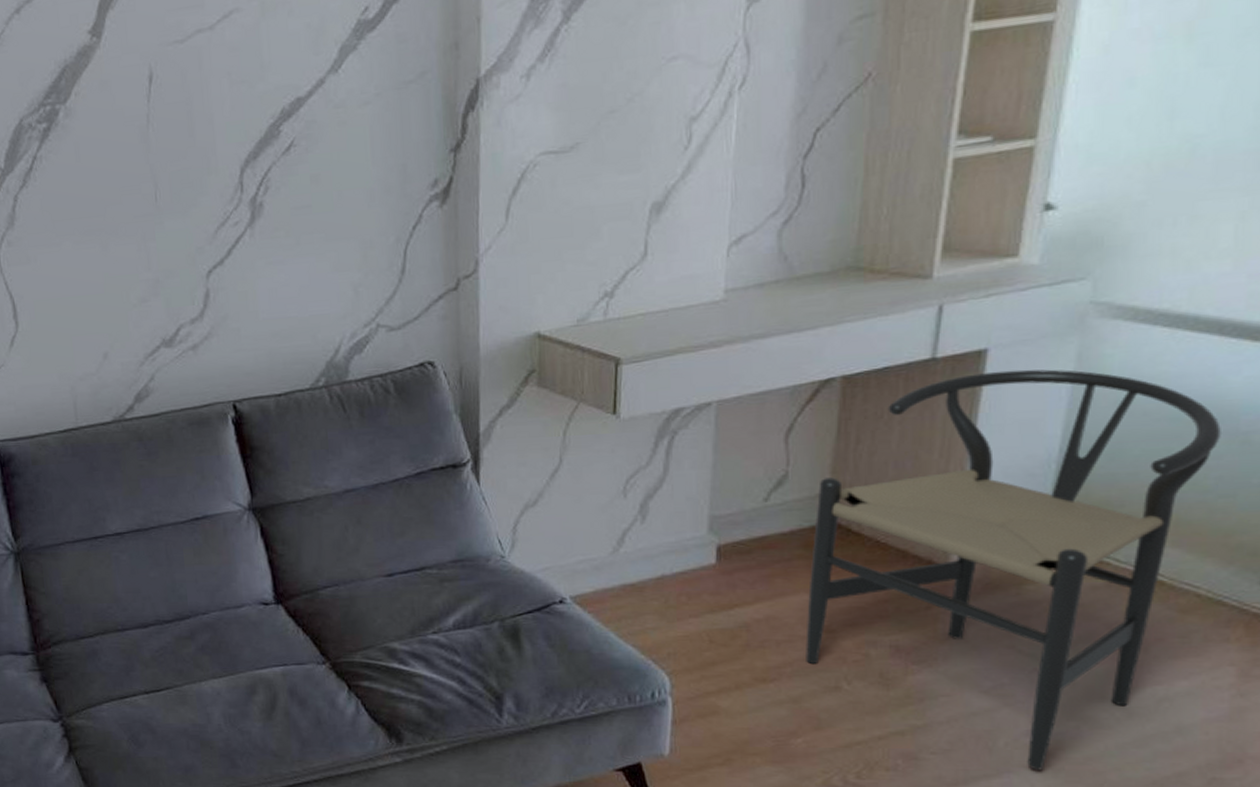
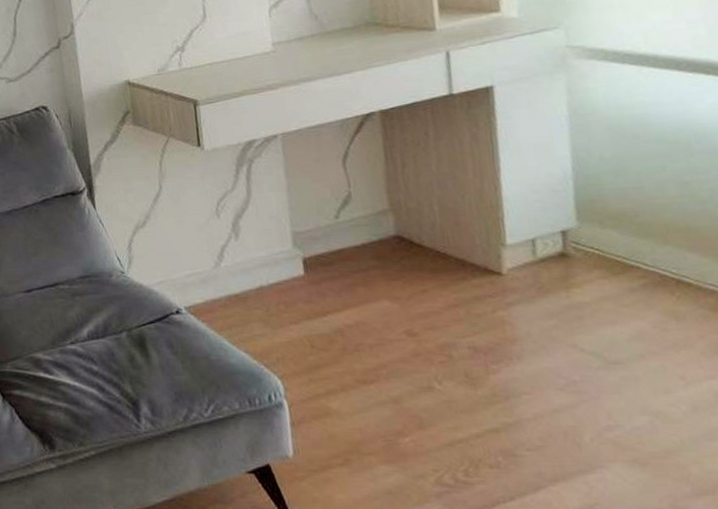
chair: present [806,369,1221,770] -> none [378,101,704,465]

